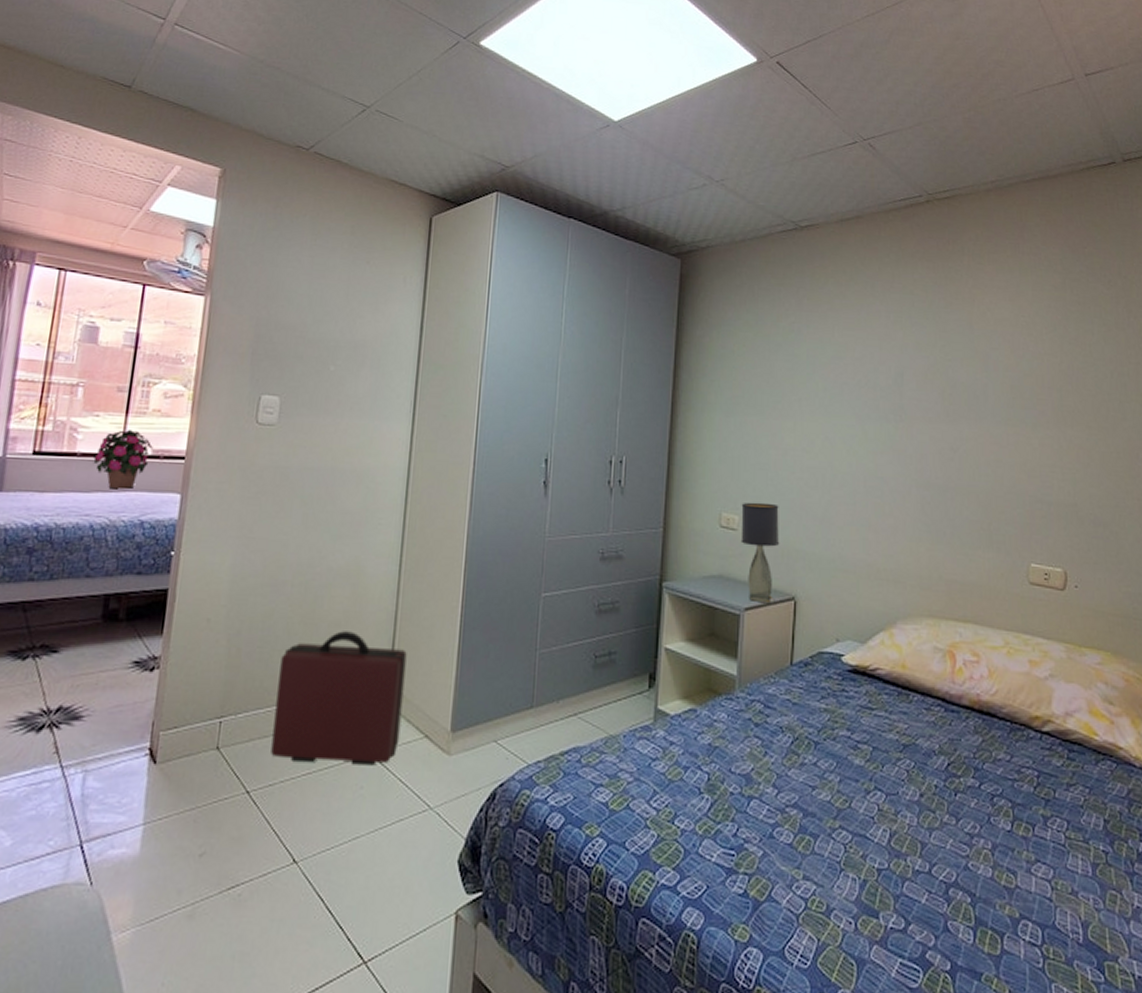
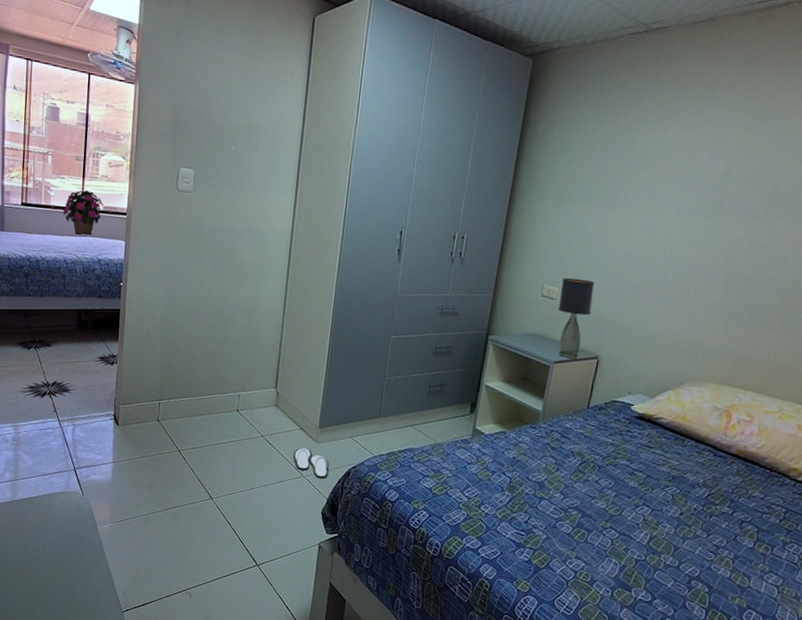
briefcase: present [271,631,407,766] -> none [194,349,289,444]
slippers: none [415,766,467,808] -> present [293,448,329,479]

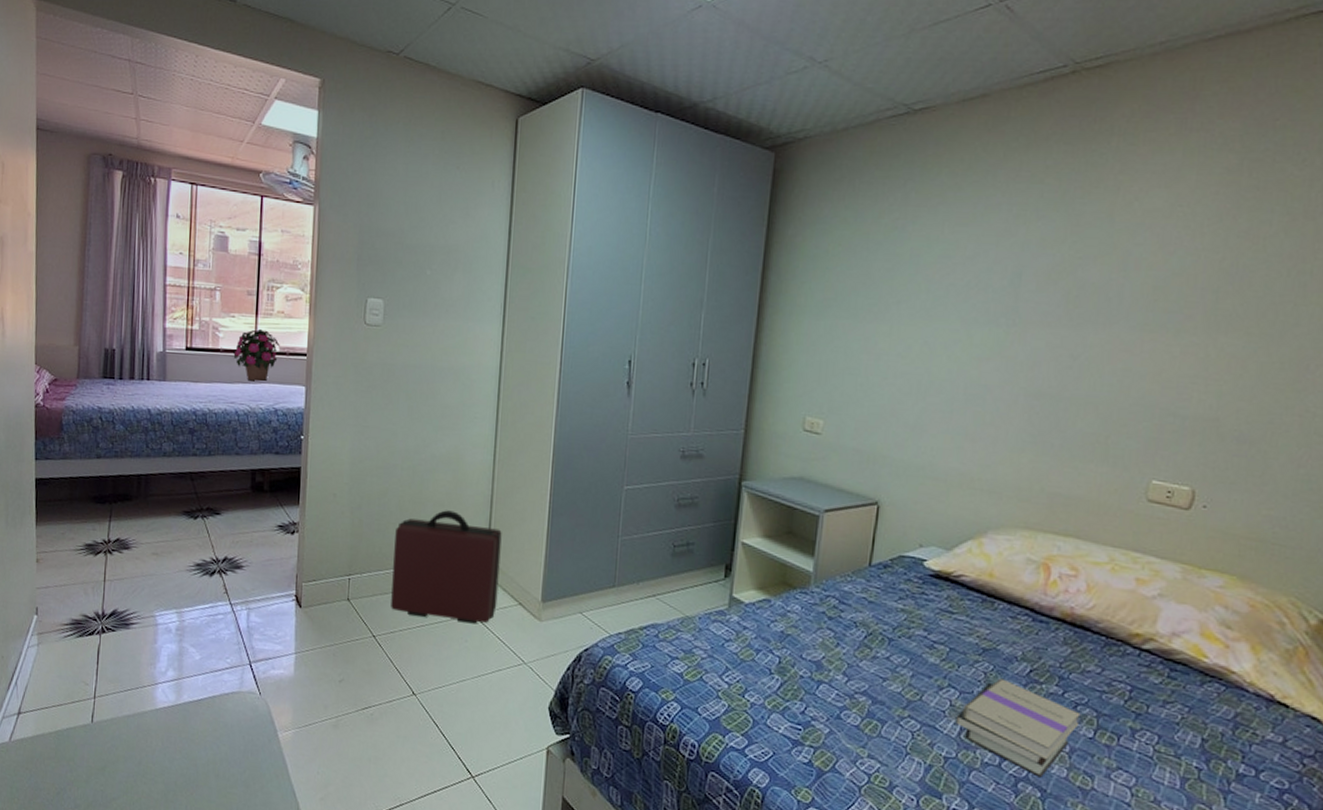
briefcase: none [194,349,289,444] -> present [391,510,502,624]
slippers: present [293,448,329,479] -> none [511,628,556,665]
table lamp: present [557,277,595,360] -> none [824,407,868,507]
books: none [646,500,745,577] -> present [955,678,1081,778]

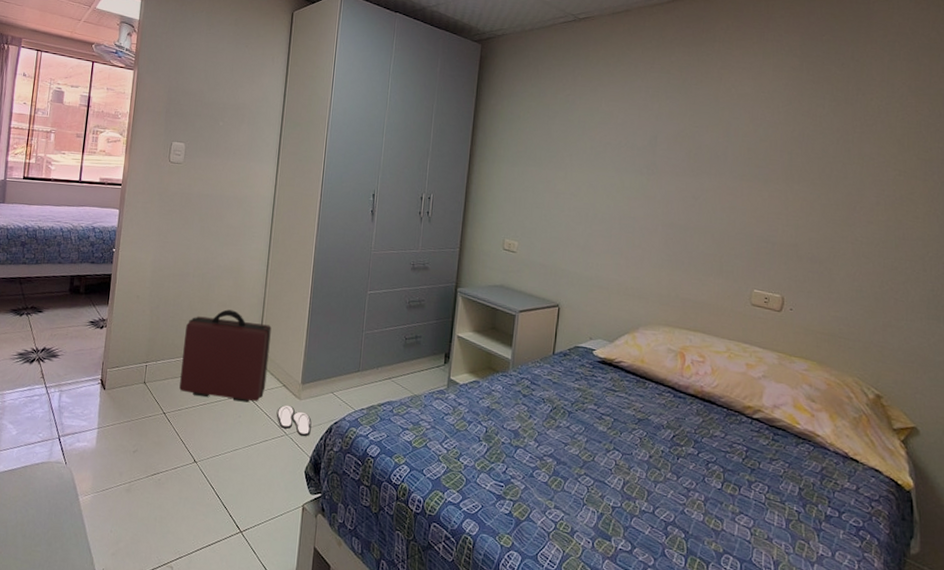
potted flower: present [233,329,280,382] -> none [62,164,100,205]
slippers: none [511,628,556,665] -> present [276,405,312,436]
books: present [955,678,1081,778] -> none [619,442,711,522]

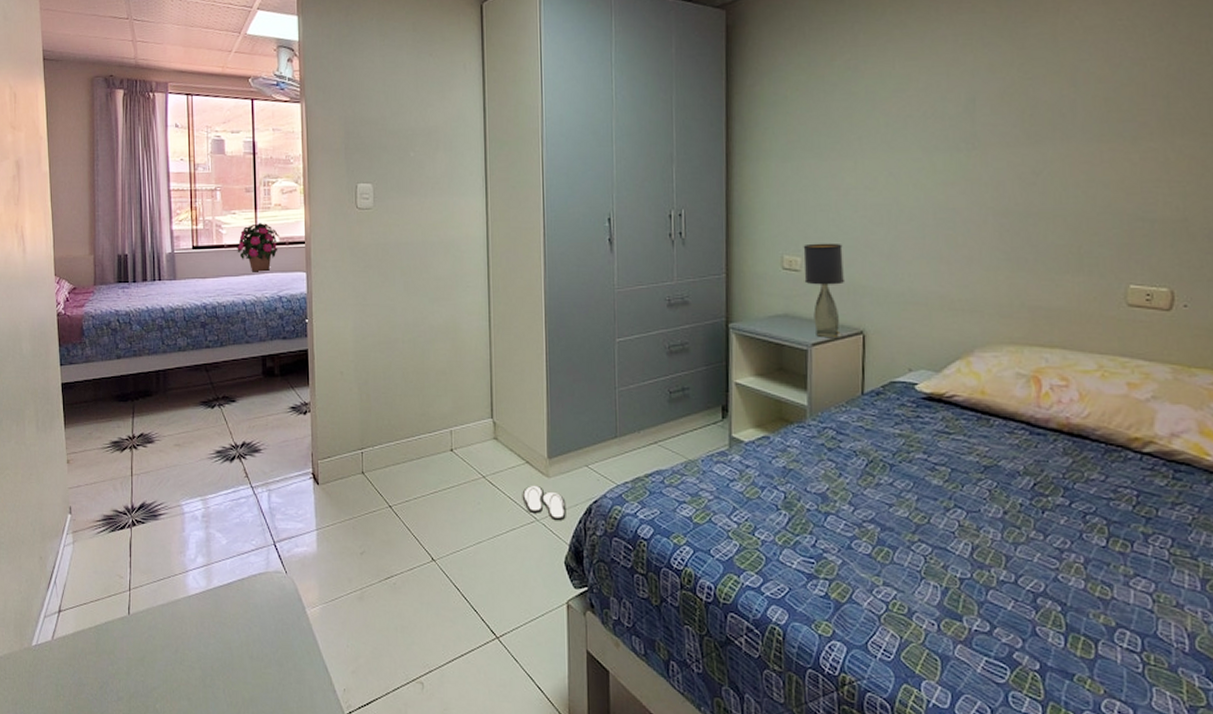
potted flower: none [62,164,100,205] -> present [237,223,279,272]
briefcase: present [179,309,272,403] -> none [402,378,505,486]
table lamp: none [518,232,550,308] -> present [803,243,846,338]

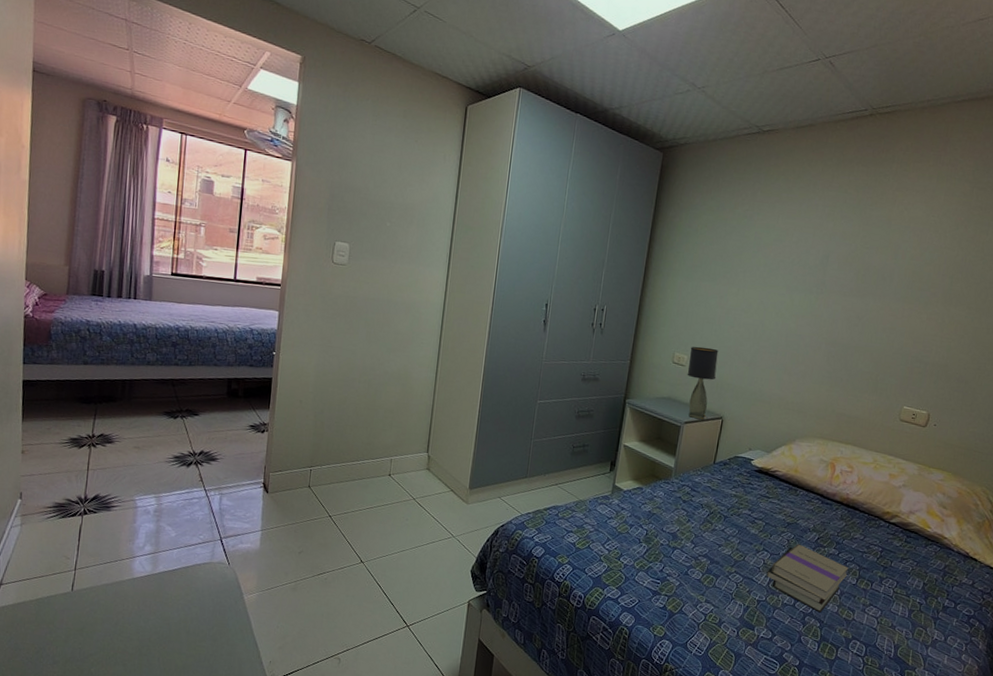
potted flower: present [237,223,279,272] -> none [215,262,257,306]
slippers: present [522,486,566,520] -> none [443,509,479,538]
books: none [966,494,1091,591] -> present [766,544,849,613]

